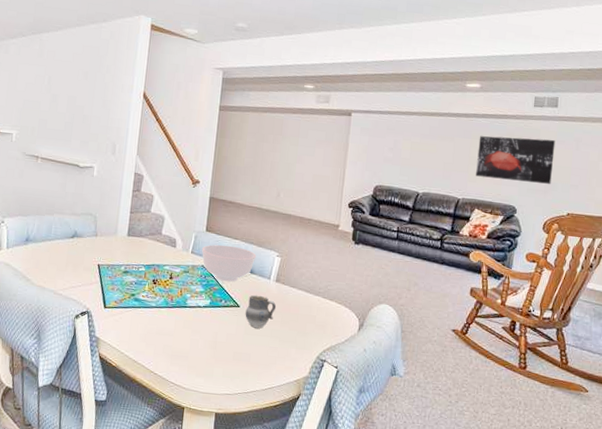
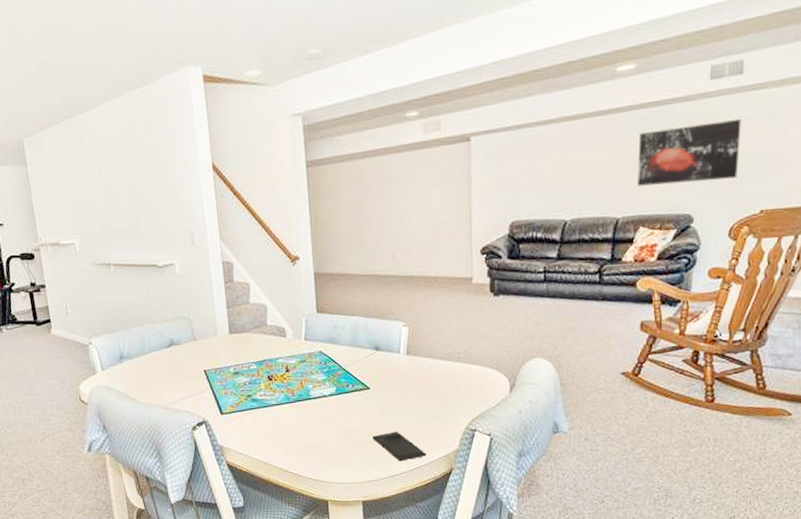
bowl: present [201,245,257,282] -> none [315,323,380,365]
smartphone: none [234,350,280,380] -> present [372,432,426,462]
cup: present [245,294,277,329] -> none [377,372,412,409]

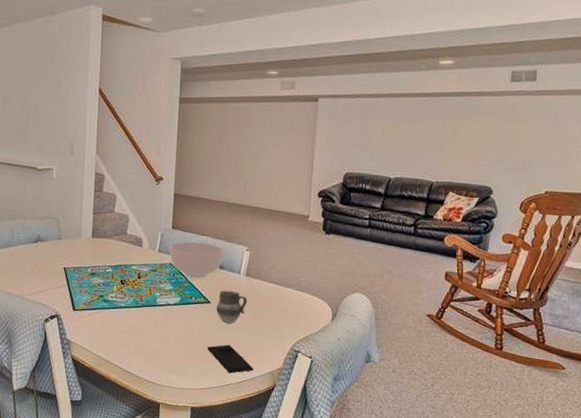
bowl: none [315,323,380,365] -> present [168,241,225,279]
cup: none [377,372,412,409] -> present [216,290,248,323]
wall art: present [637,119,742,186] -> none [450,115,534,162]

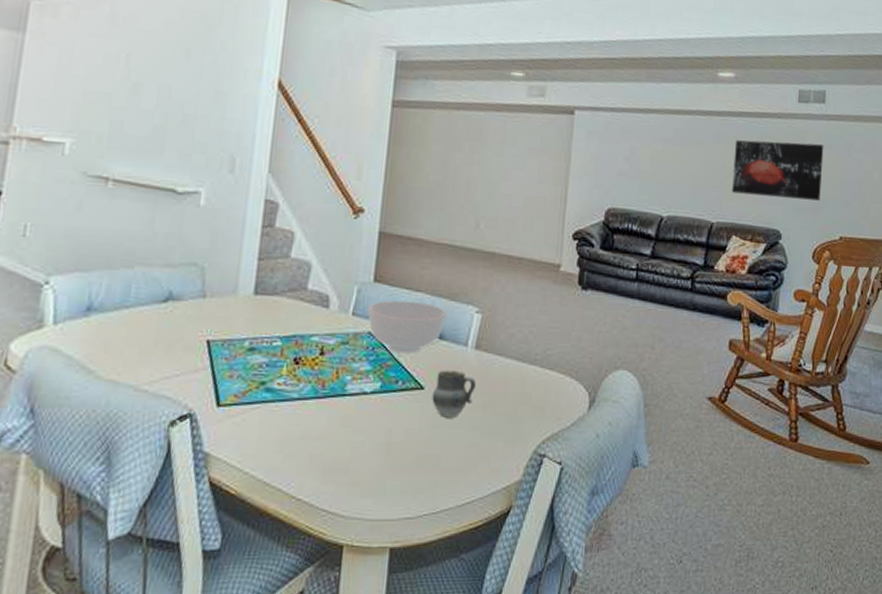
smartphone: present [207,345,254,373] -> none [417,450,482,493]
wall art: none [450,115,534,162] -> present [732,140,824,201]

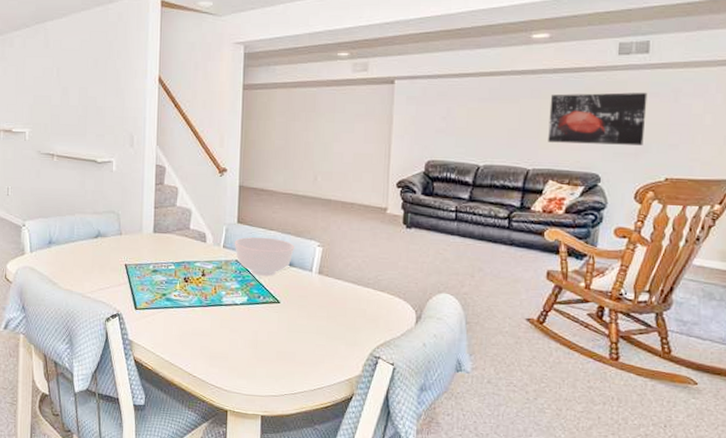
cup: present [432,369,477,418] -> none [286,289,321,325]

